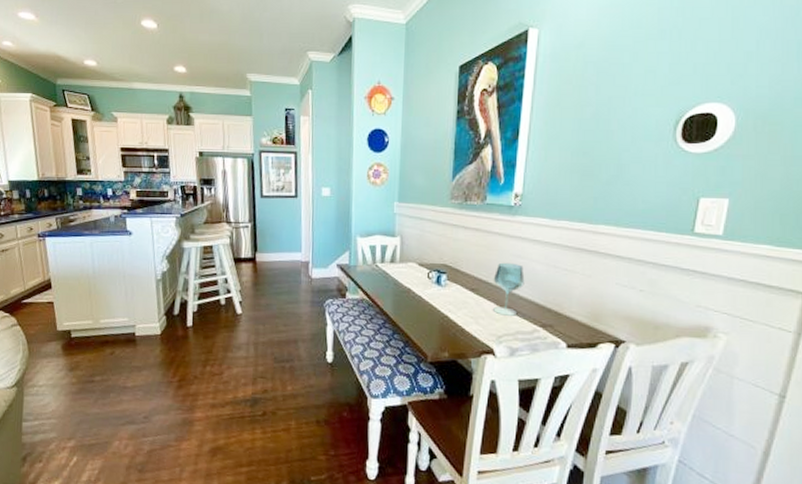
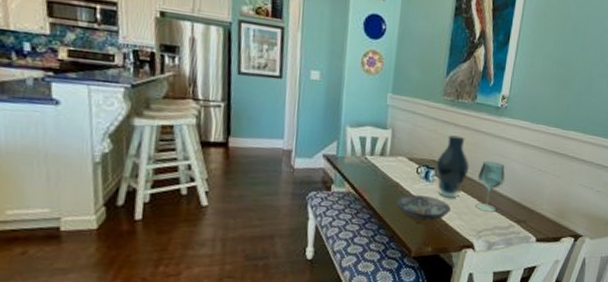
bowl: none [408,300,466,329] -> present [396,195,451,224]
vase: none [447,238,483,304] -> present [435,135,469,199]

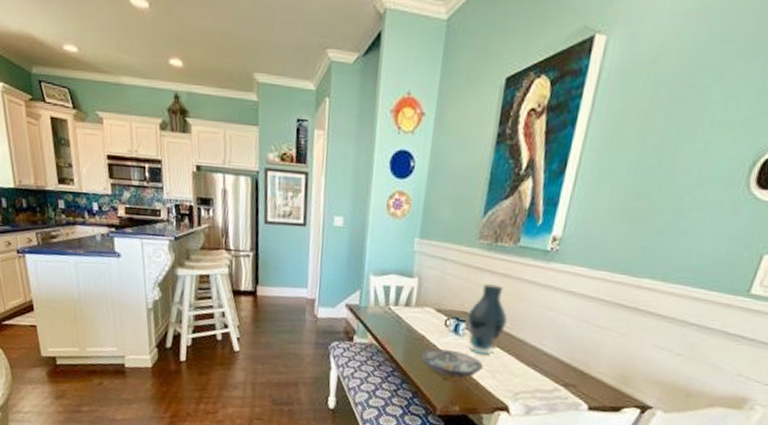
wine glass: present [475,160,506,213] -> none [513,313,553,374]

